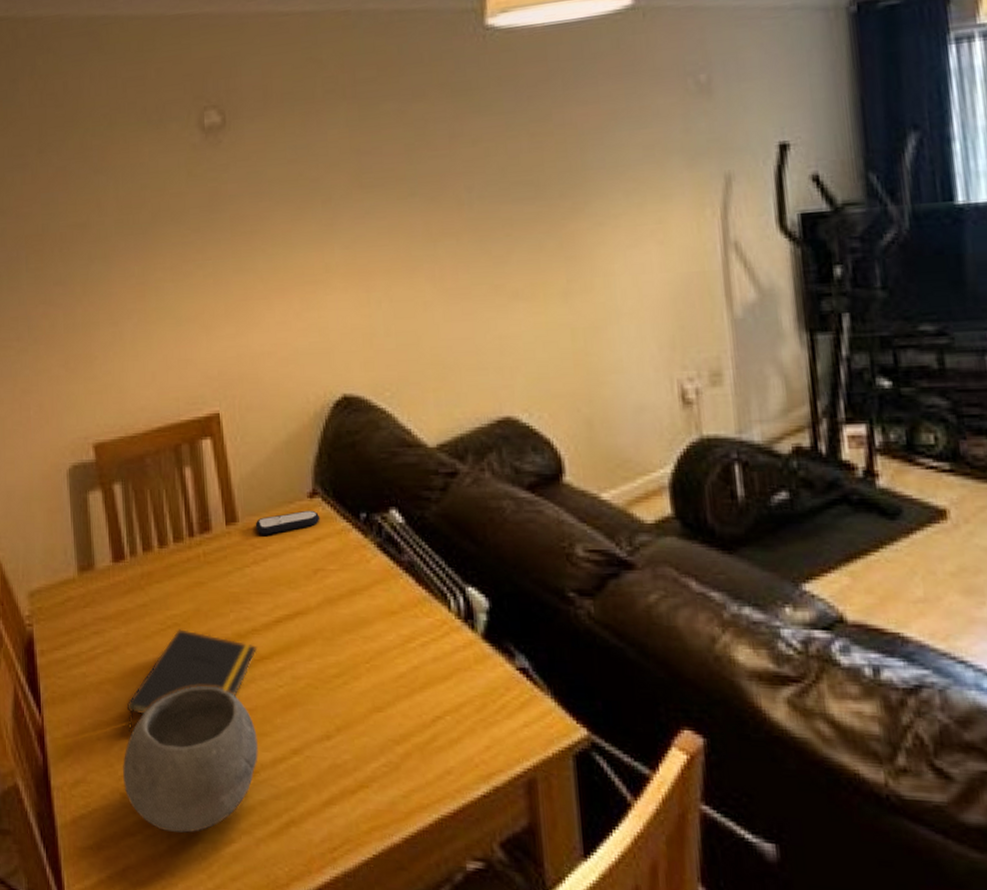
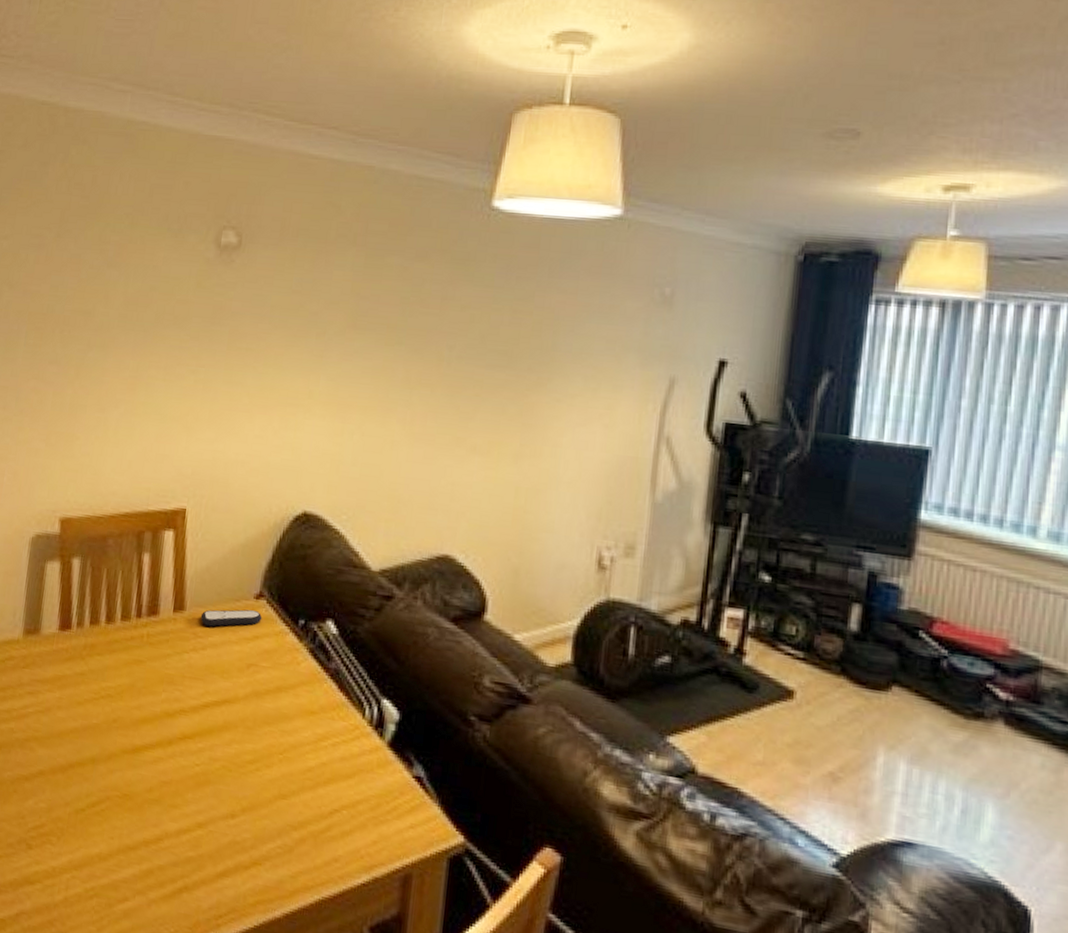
bowl: present [123,686,258,833] -> none [32,754,167,888]
notepad: present [126,629,258,732] -> none [46,700,183,788]

